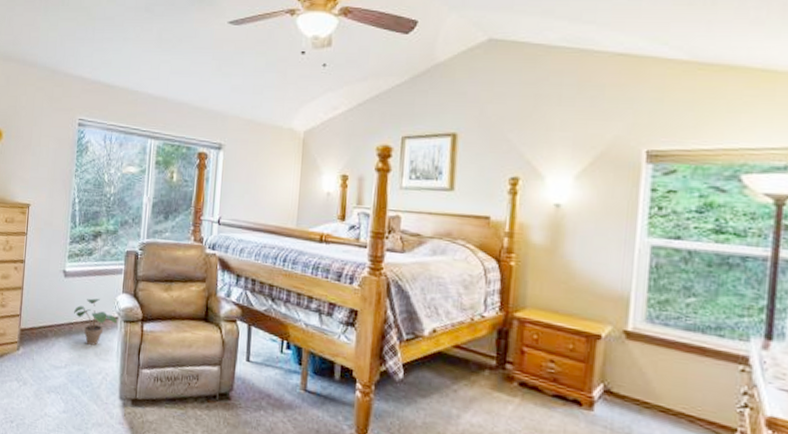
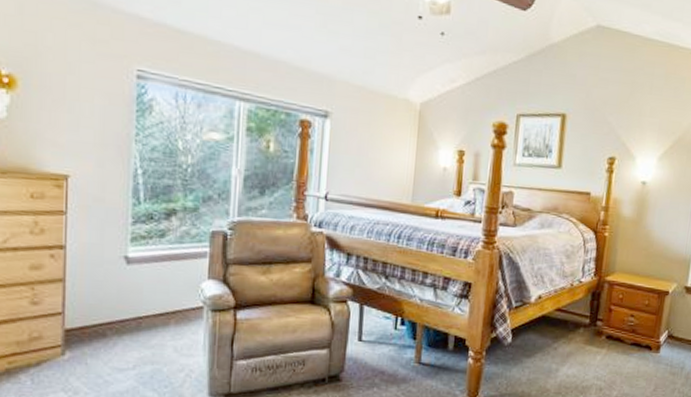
potted plant: present [74,298,118,346] -> none [143,286,203,340]

